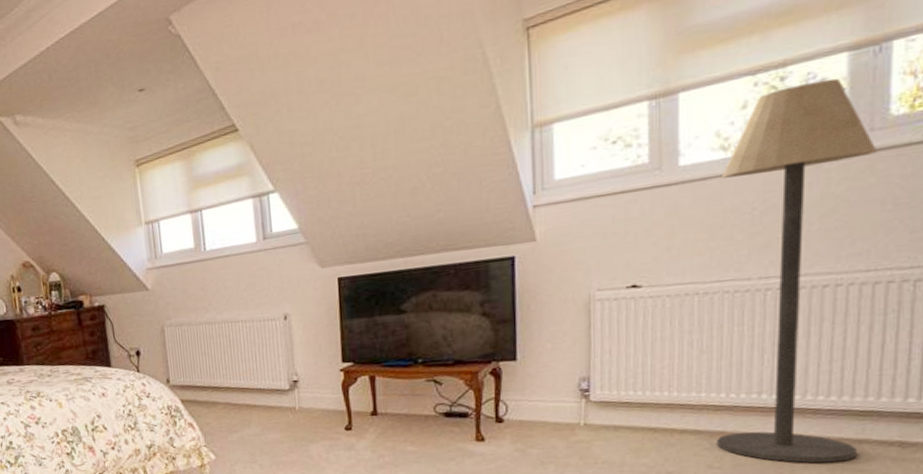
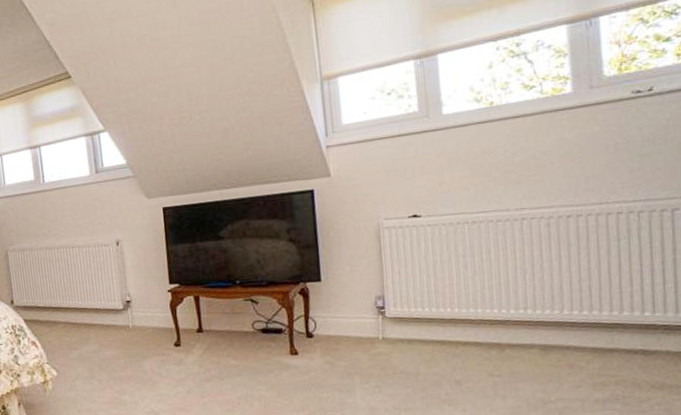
floor lamp: present [717,78,877,464] -> none [478,45,609,370]

